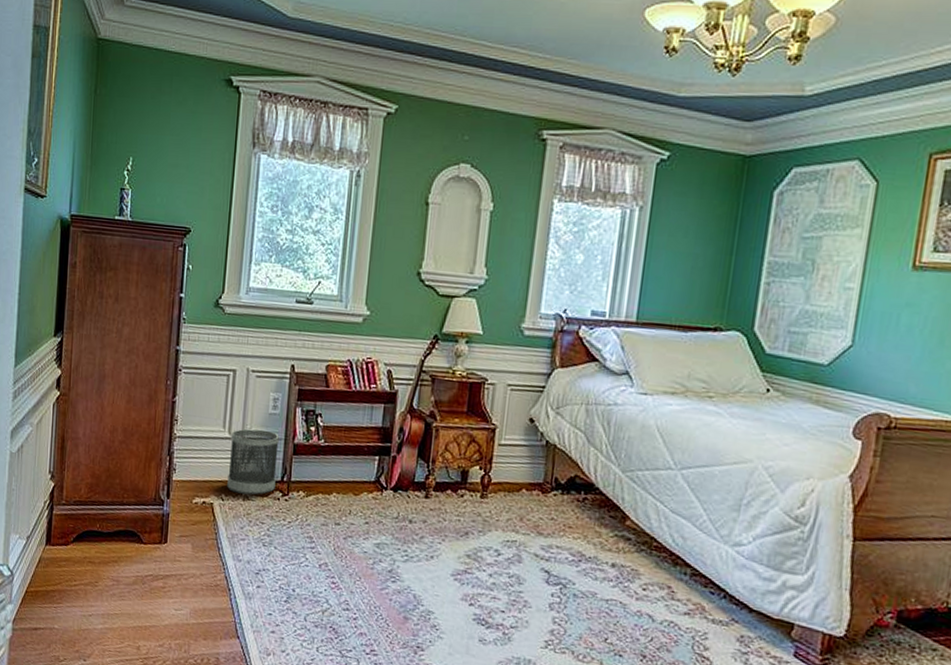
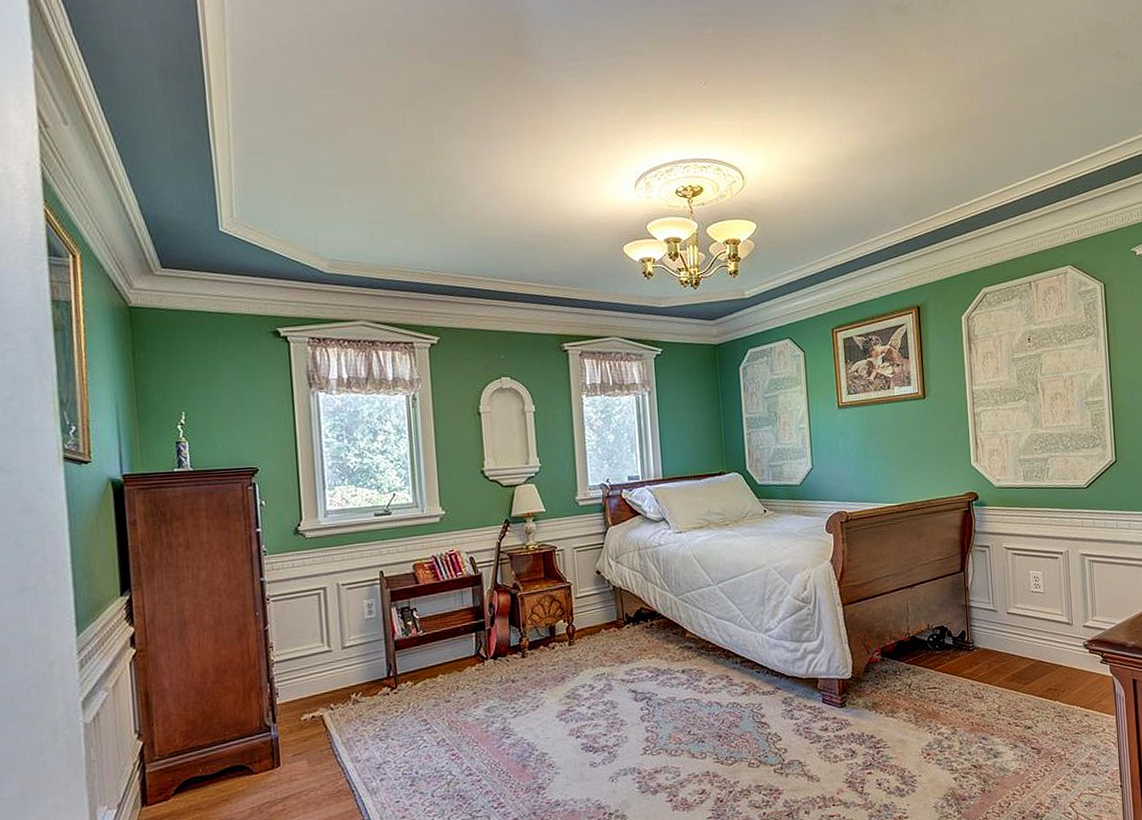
wastebasket: present [227,429,279,495] -> none [330,634,383,700]

